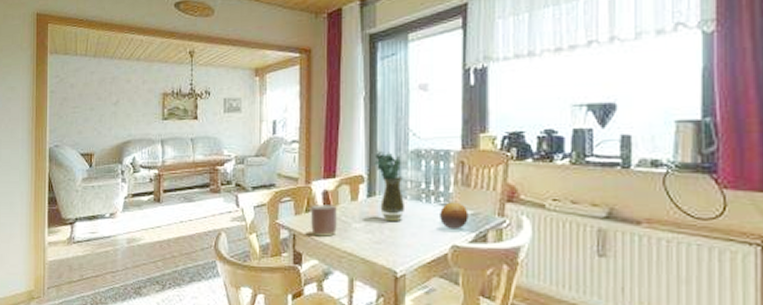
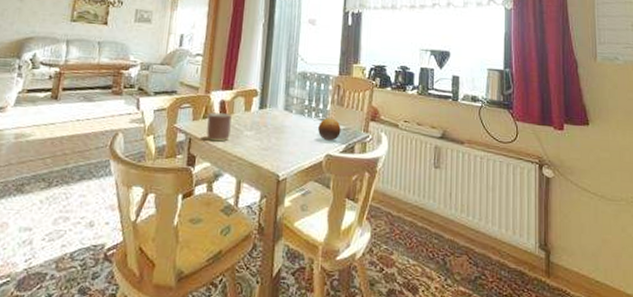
vase: present [374,150,406,222] -> none [267,70,291,132]

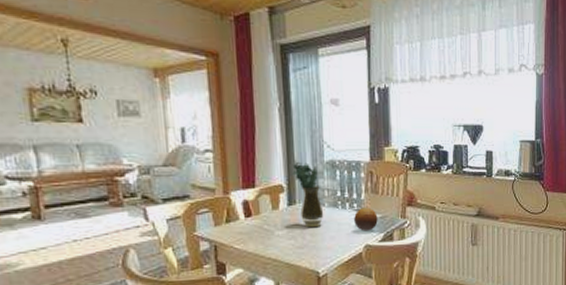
mug: present [206,112,232,142] -> none [230,214,260,246]
vase: none [267,70,291,132] -> present [292,161,324,228]

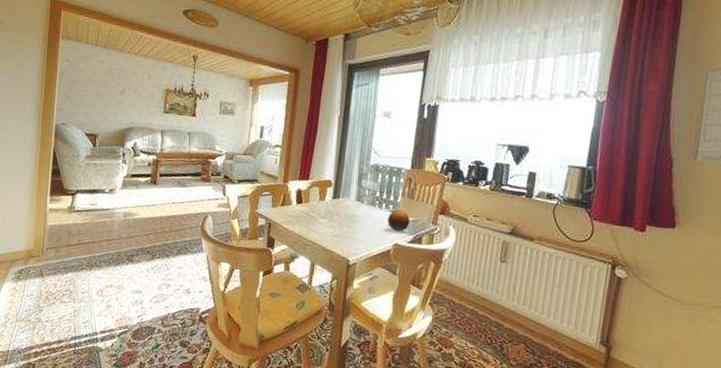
vase: present [292,161,324,228] -> none [341,162,363,221]

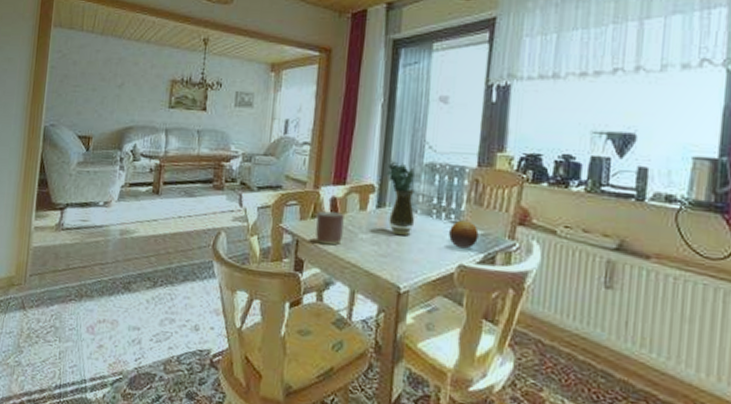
mug: none [284,200,307,228] -> present [315,211,344,245]
vase: none [341,162,363,221] -> present [386,160,415,236]

